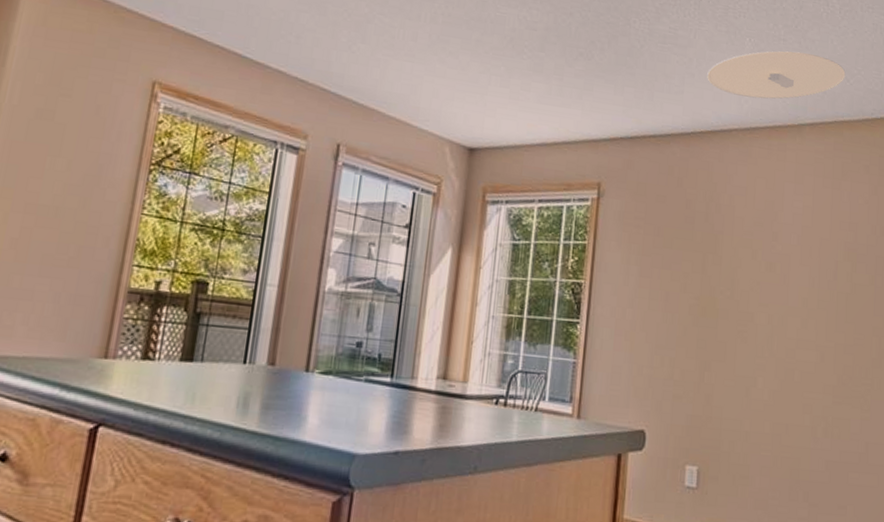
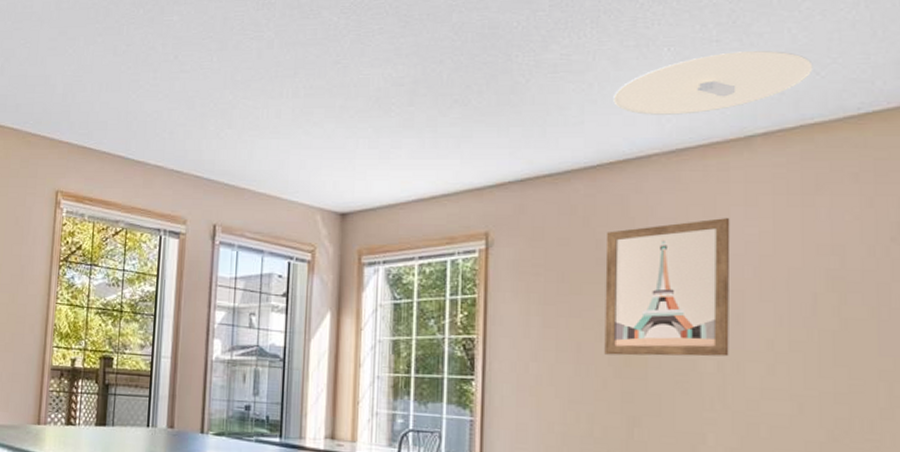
wall art: none [686,191,784,311] -> present [604,218,731,357]

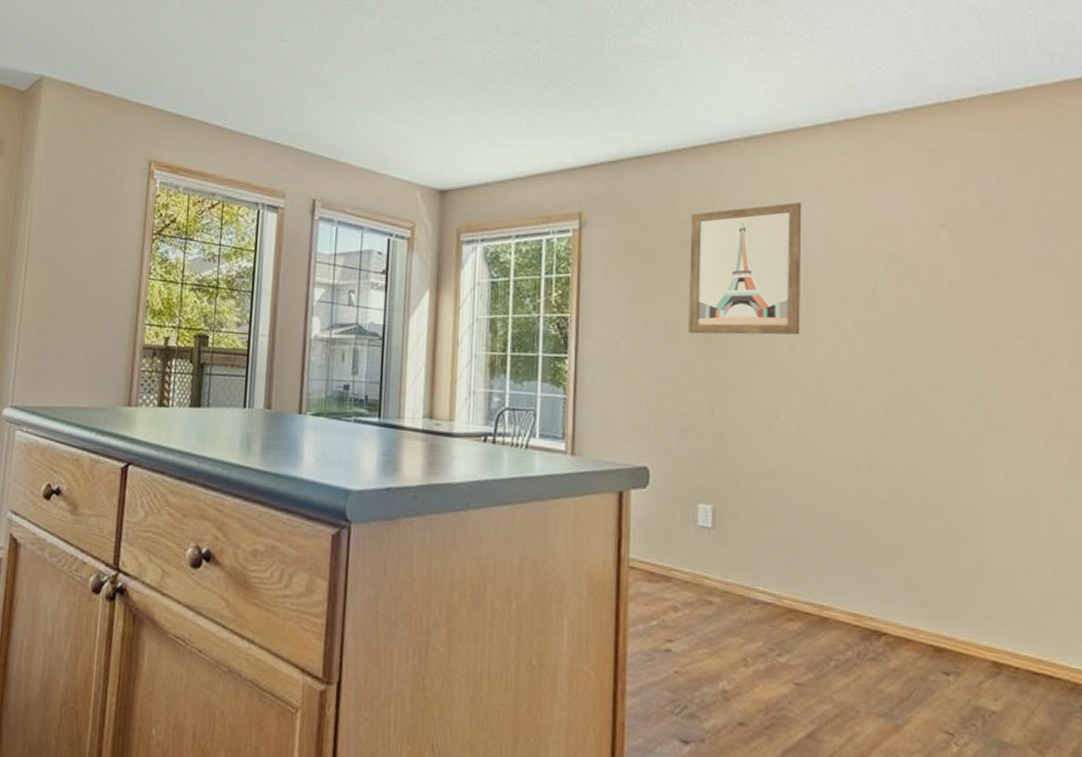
ceiling light: present [613,51,813,115] -> none [698,44,875,102]

